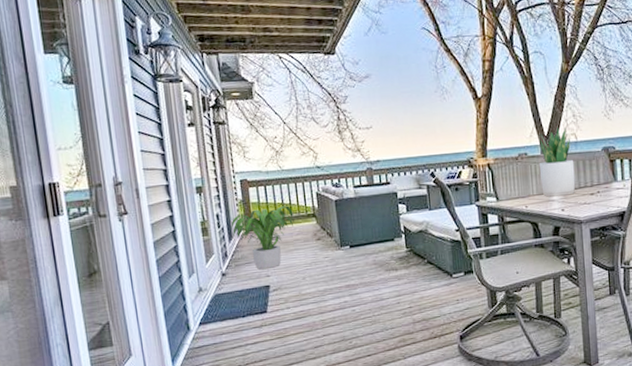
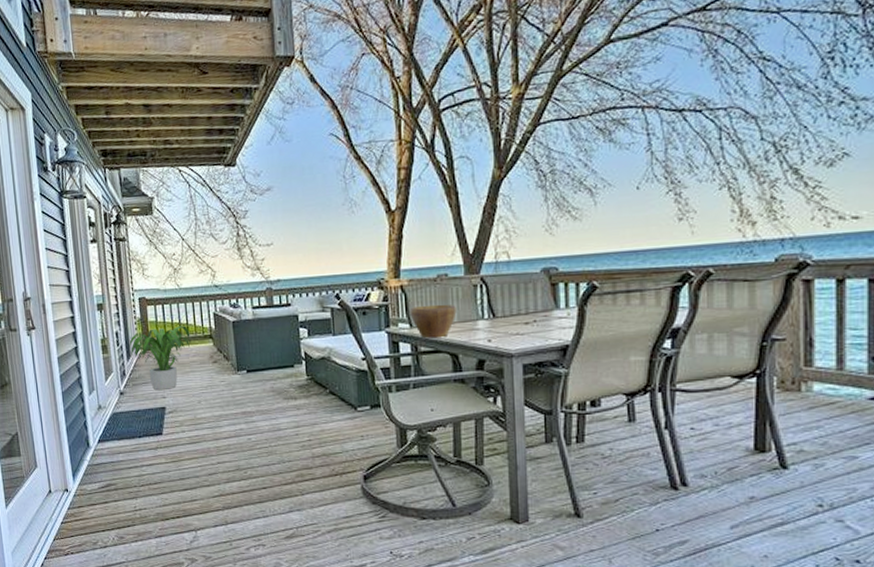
bowl: none [496,179,535,210] -> present [409,304,457,339]
planter: present [538,127,576,197] -> none [461,244,506,325]

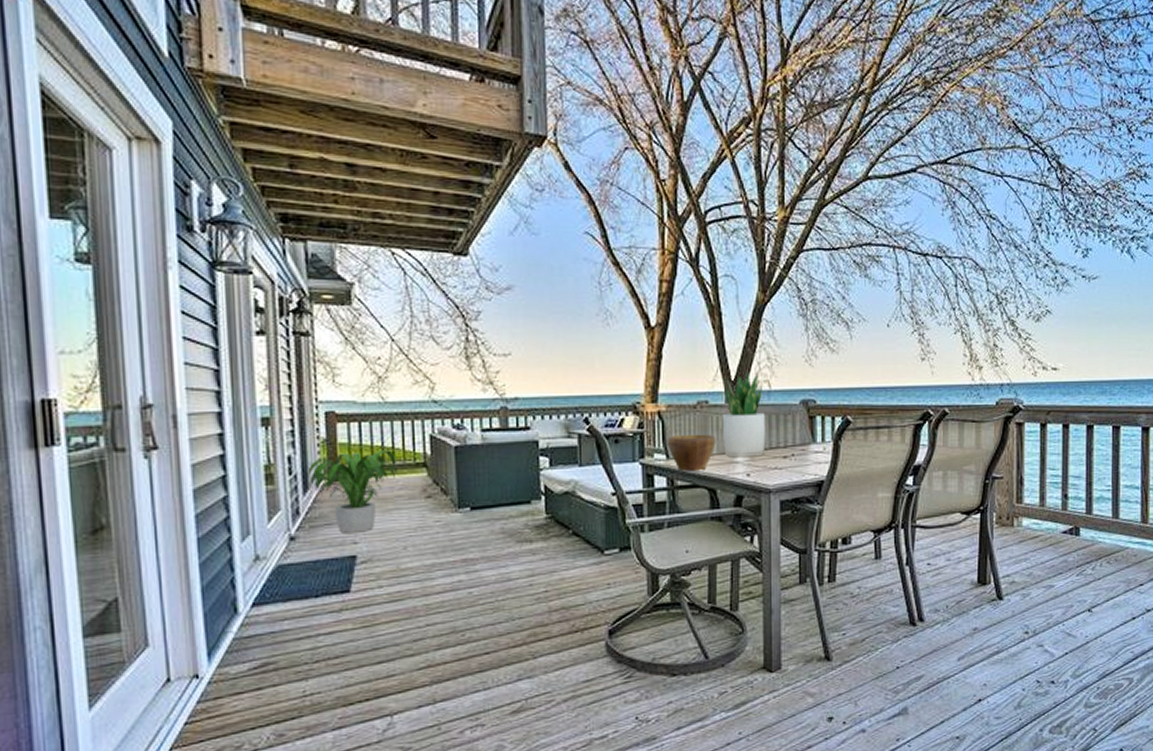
planter: none [461,244,506,325] -> present [722,371,766,458]

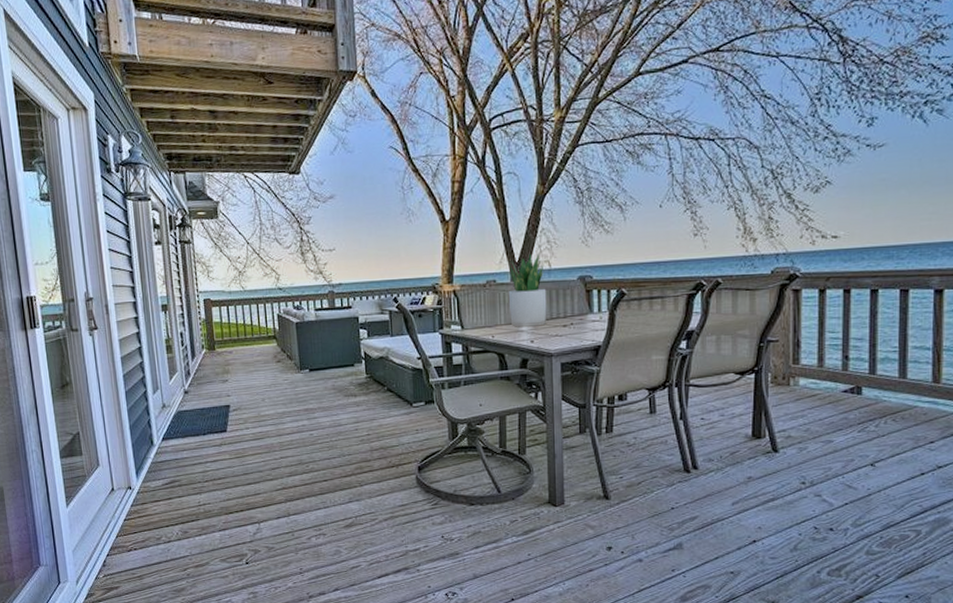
potted plant: present [307,450,398,535] -> none [194,326,256,390]
bowl: present [667,434,716,472] -> none [461,308,503,339]

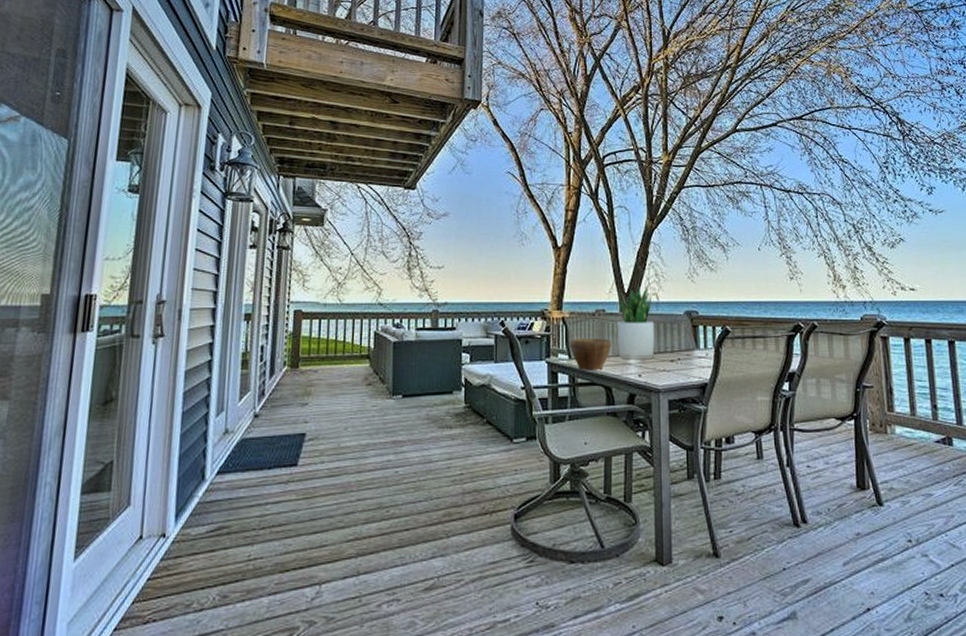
bowl: none [461,308,503,339] -> present [569,338,612,370]

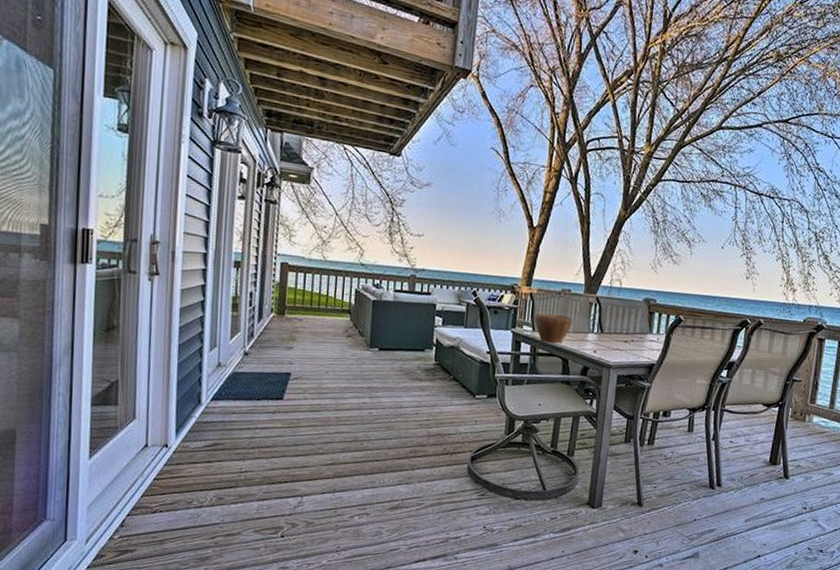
planter: present [617,285,655,360] -> none [578,270,616,339]

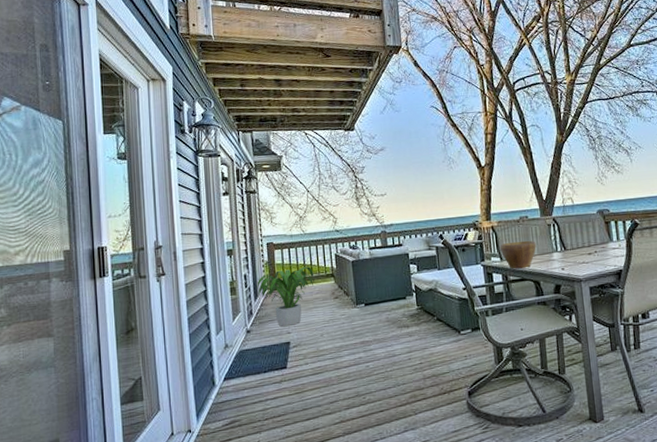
potted plant: none [263,295,329,357] -> present [257,266,315,327]

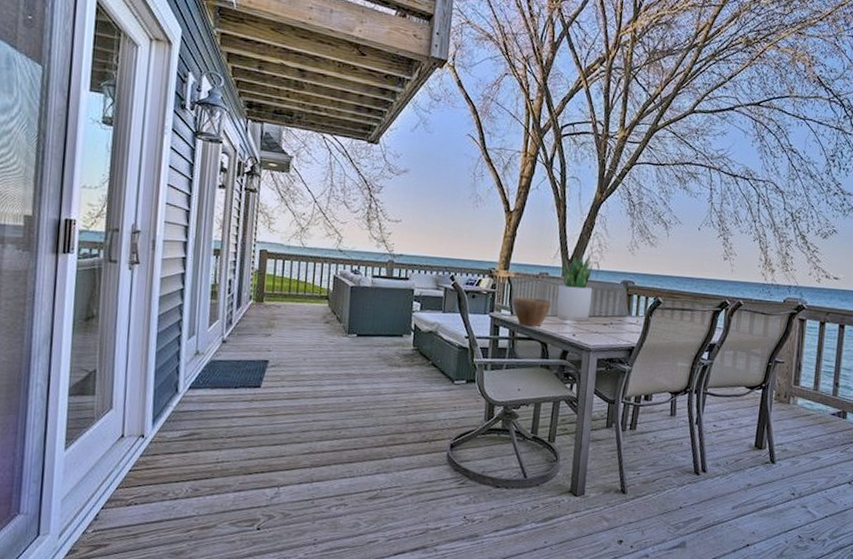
potted plant: present [257,266,315,327] -> none [241,282,307,344]
planter: none [537,192,574,257] -> present [556,253,593,322]

